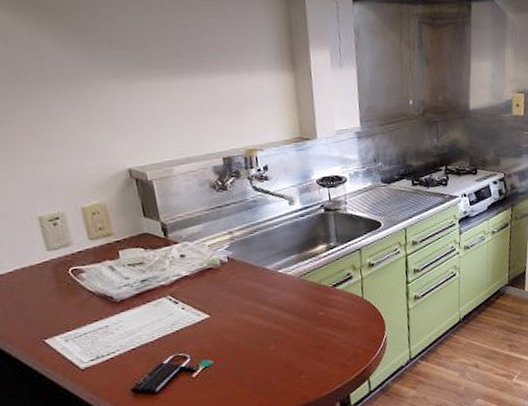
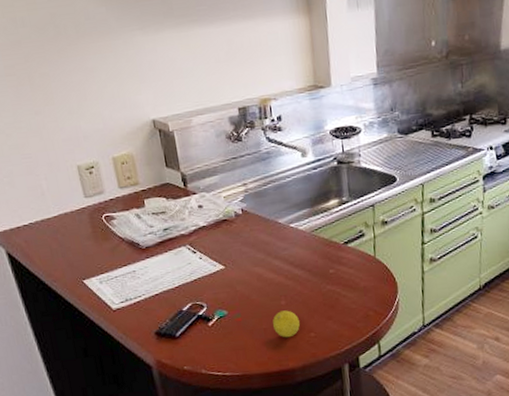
fruit: none [261,355,290,383] -> present [272,310,300,338]

